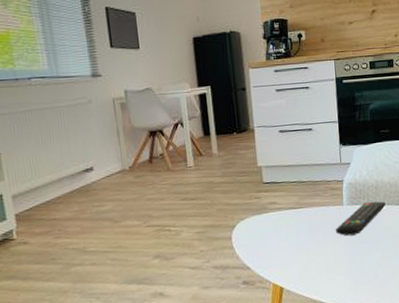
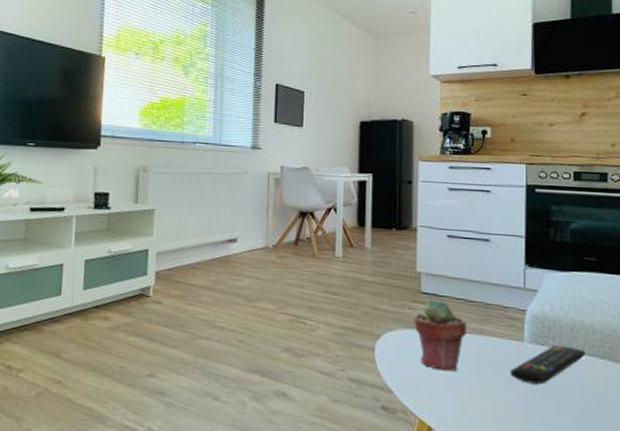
potted succulent: none [260,186,302,242] -> present [414,299,466,372]

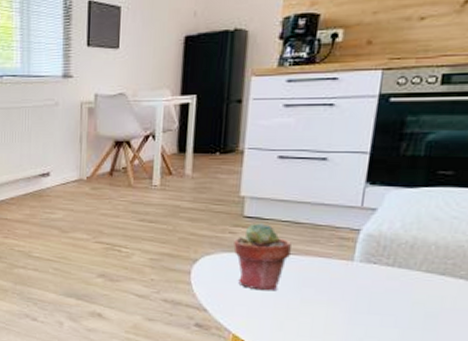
remote control: present [509,344,586,385] -> none [333,262,424,302]

